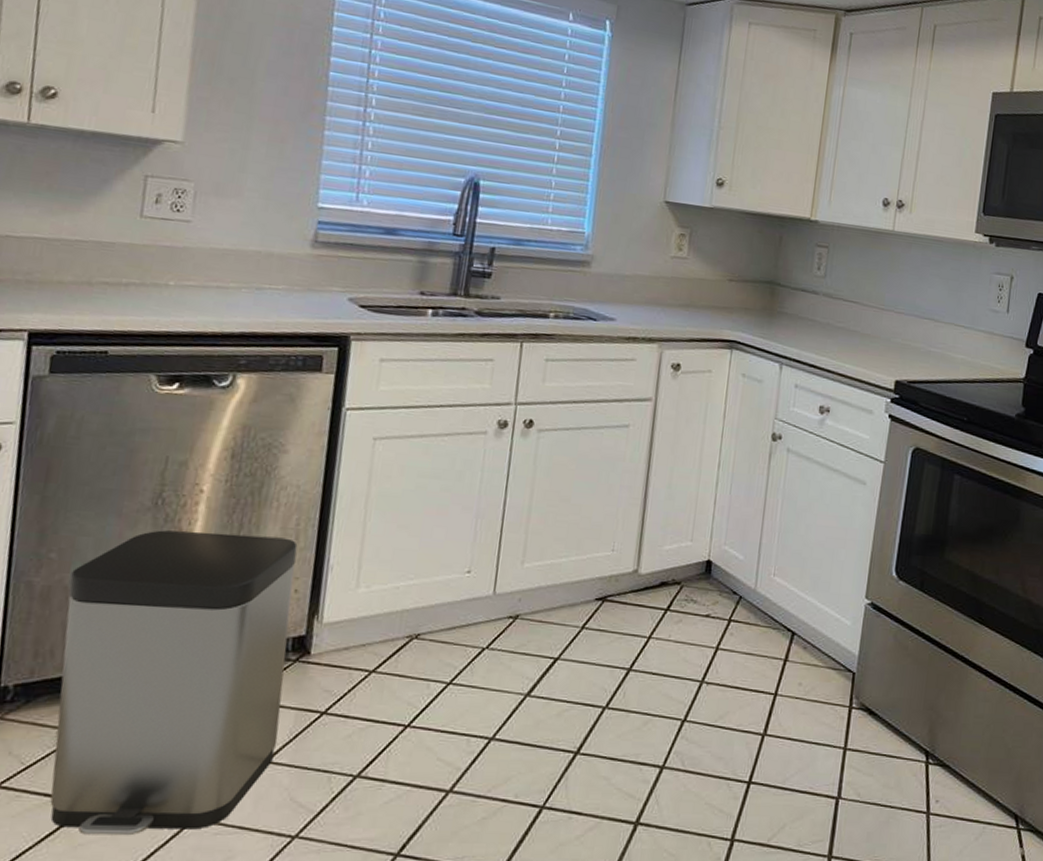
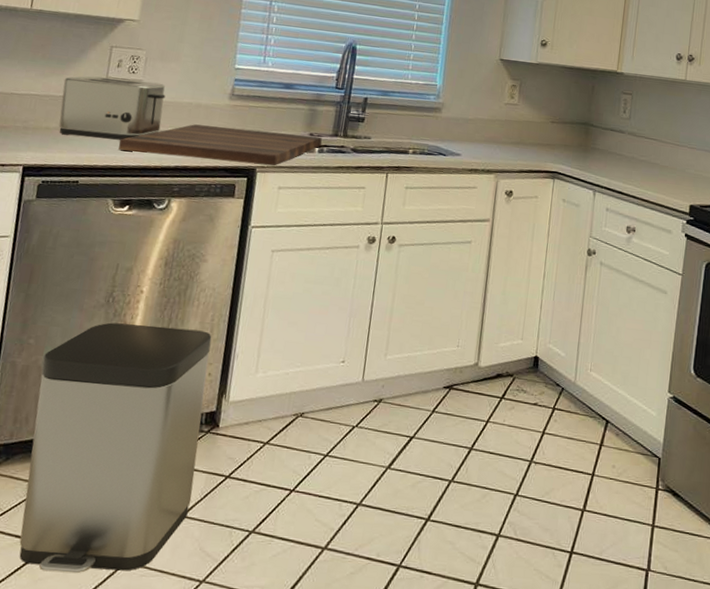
toaster: none [76,214,224,299] -> present [58,76,166,140]
cutting board: none [161,278,437,333] -> present [118,124,322,166]

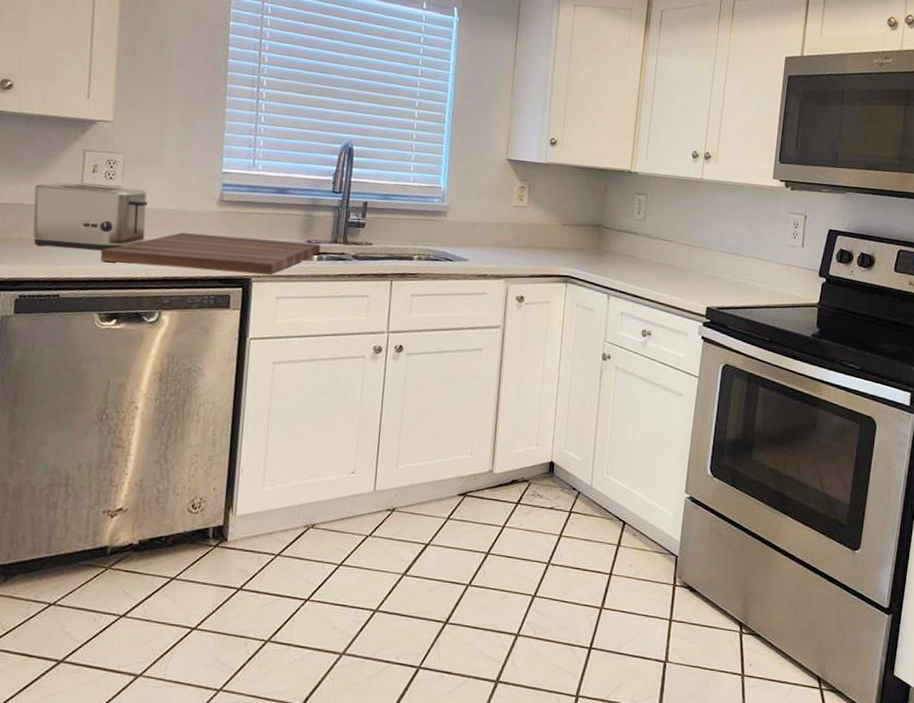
pedal bin: present [19,322,212,574] -> none [26,440,215,688]

